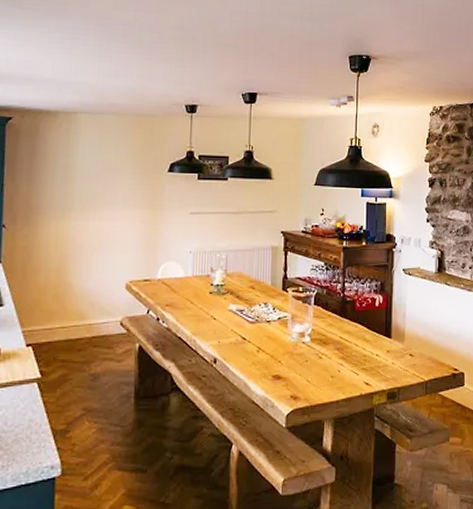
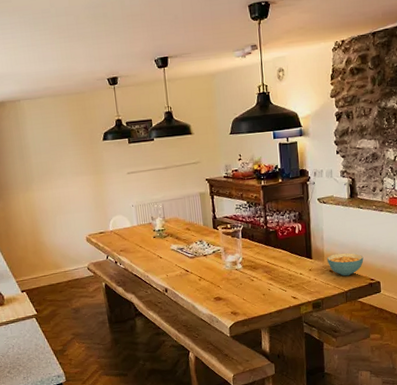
cereal bowl: none [407,334,448,363] -> present [326,252,364,276]

